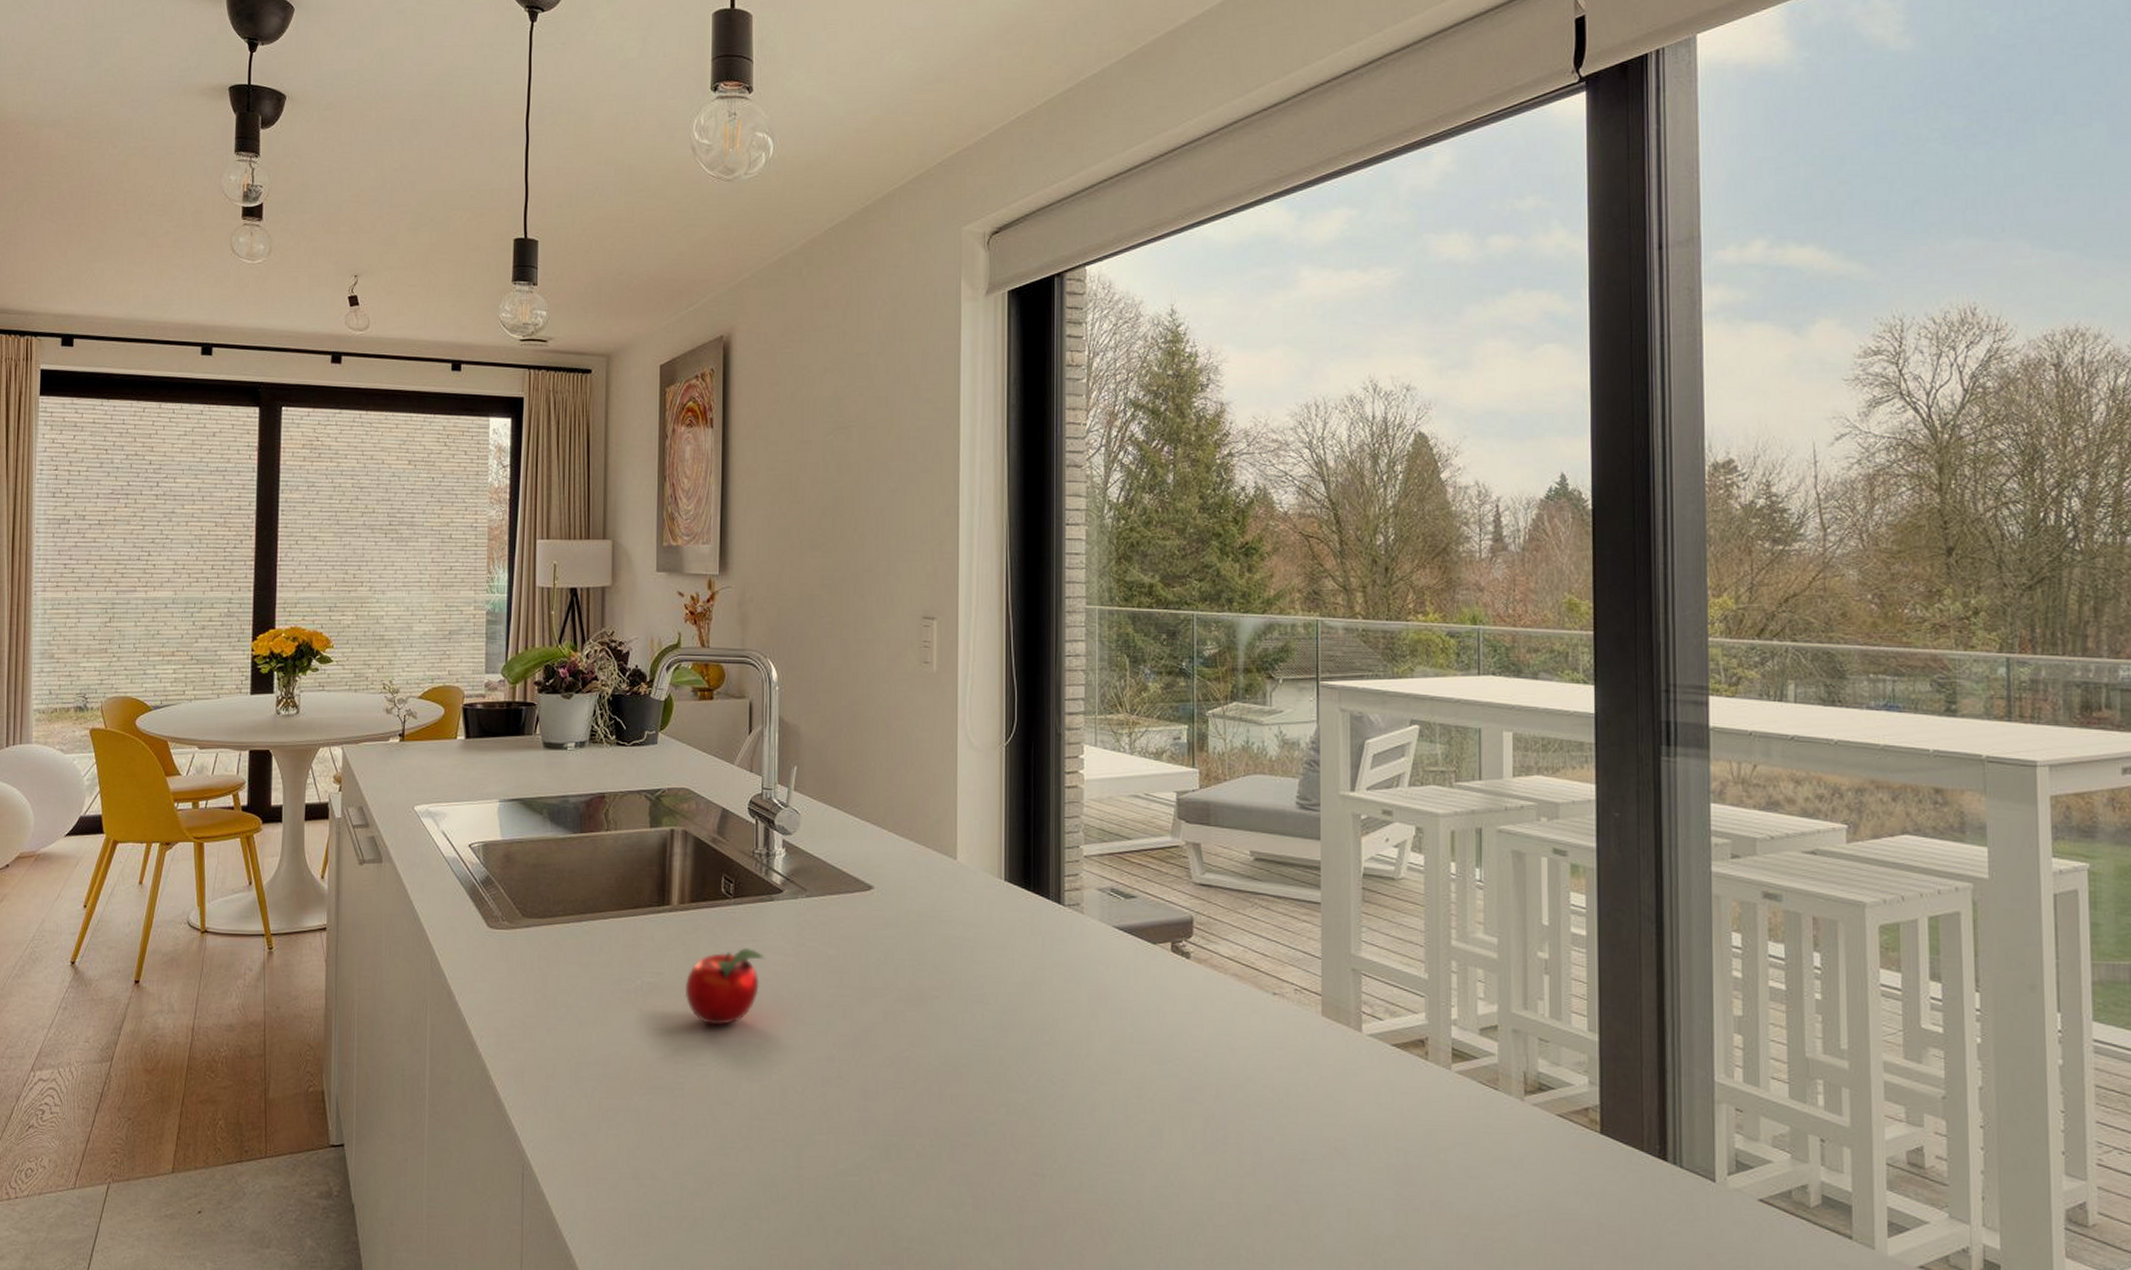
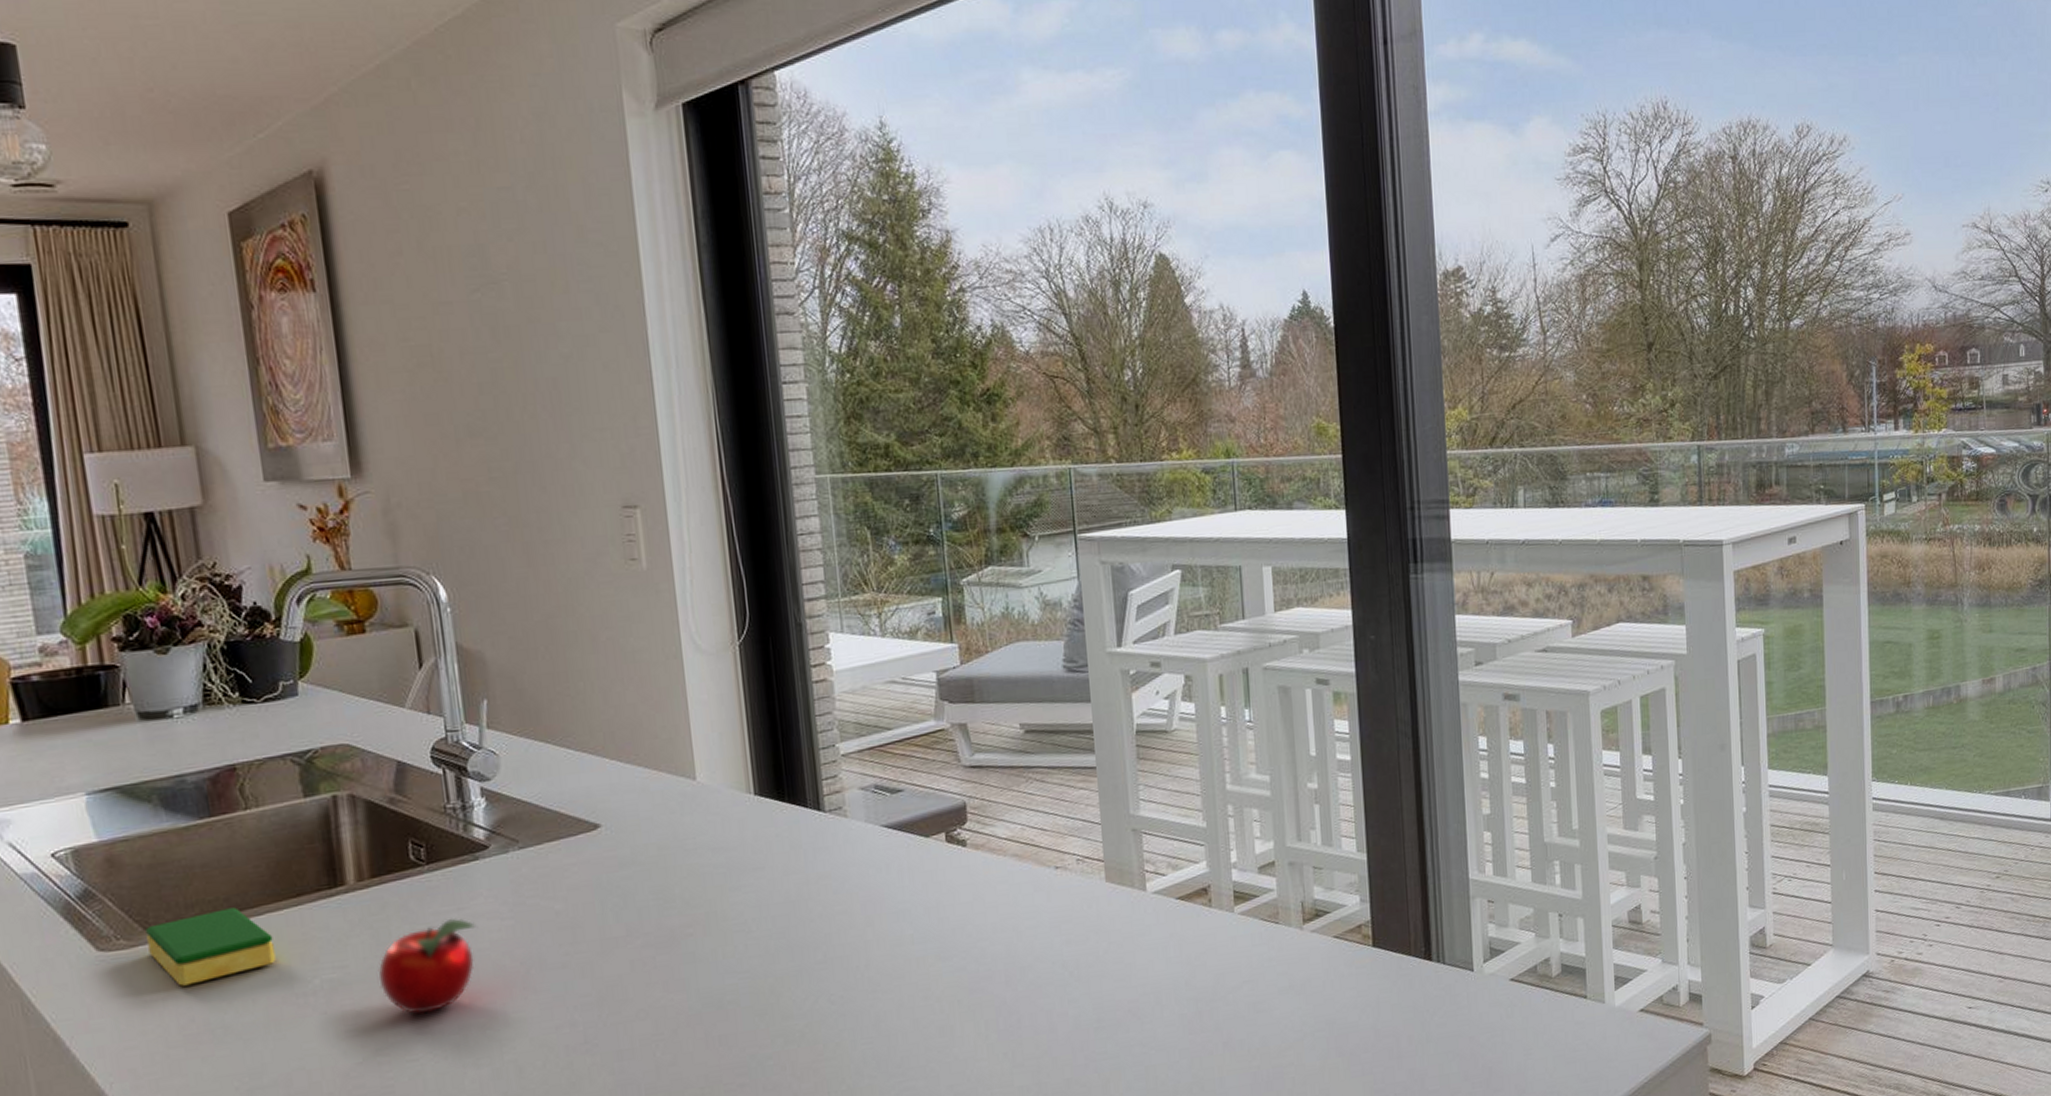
dish sponge: none [523,909,612,967] -> present [146,907,276,986]

